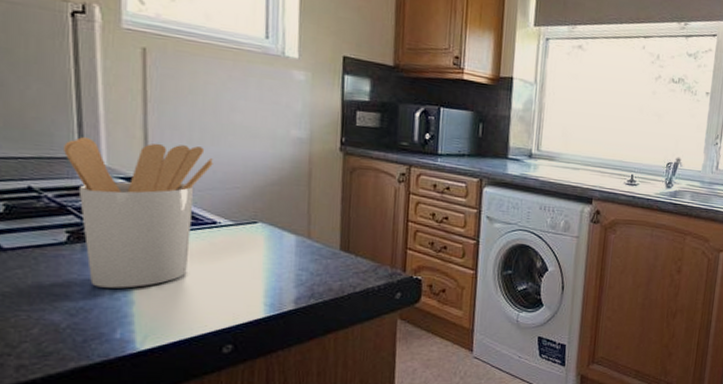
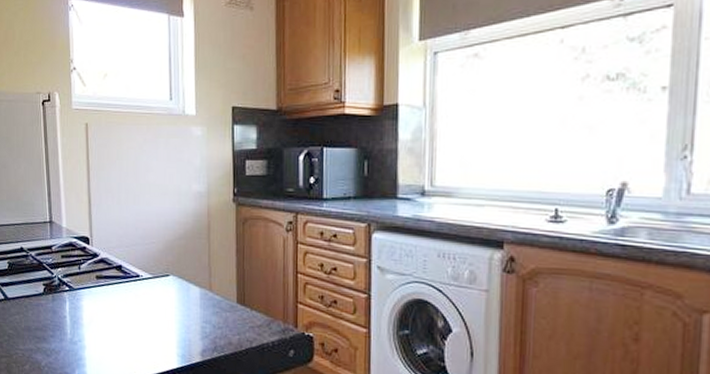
utensil holder: present [64,137,213,288] -> none [40,204,136,334]

